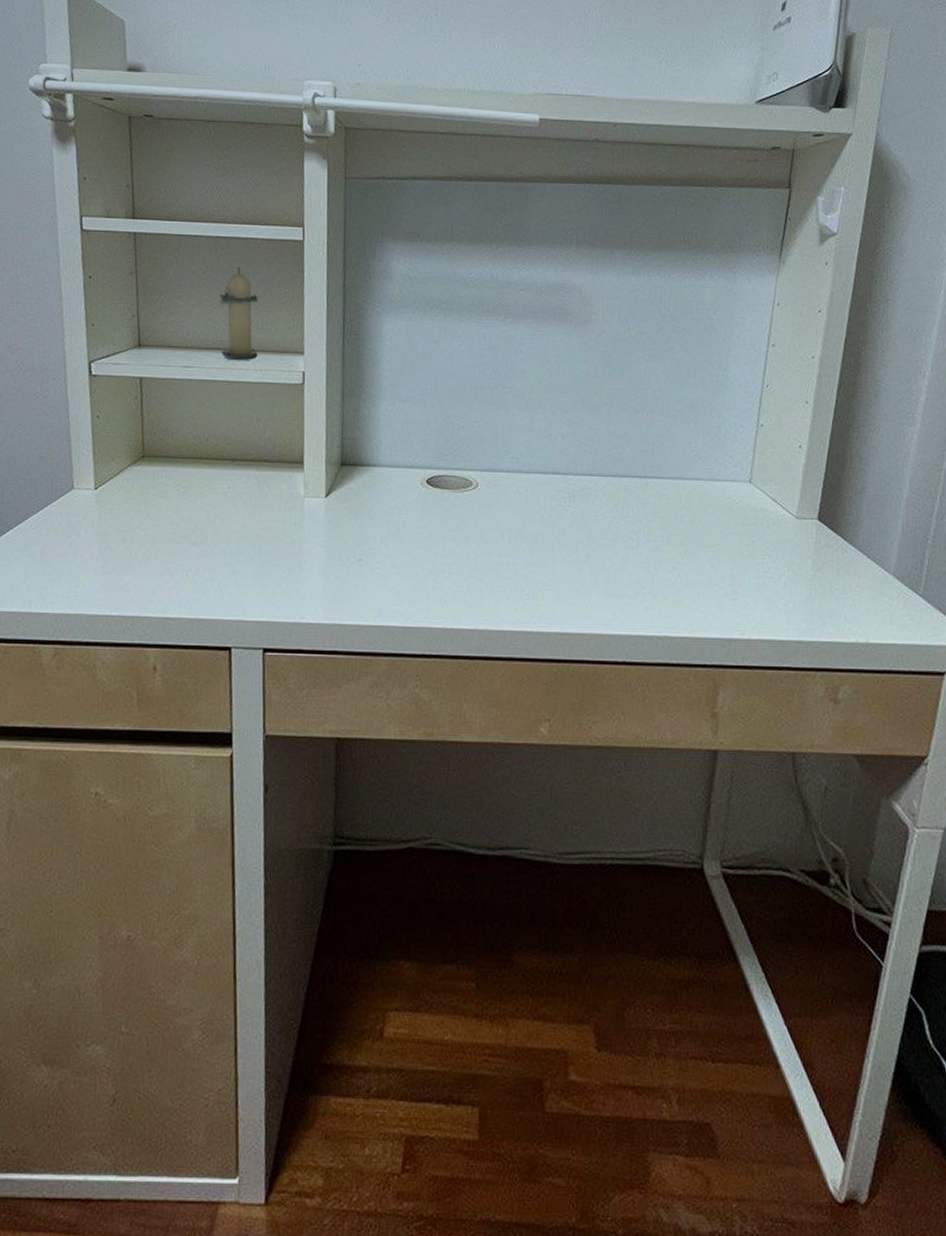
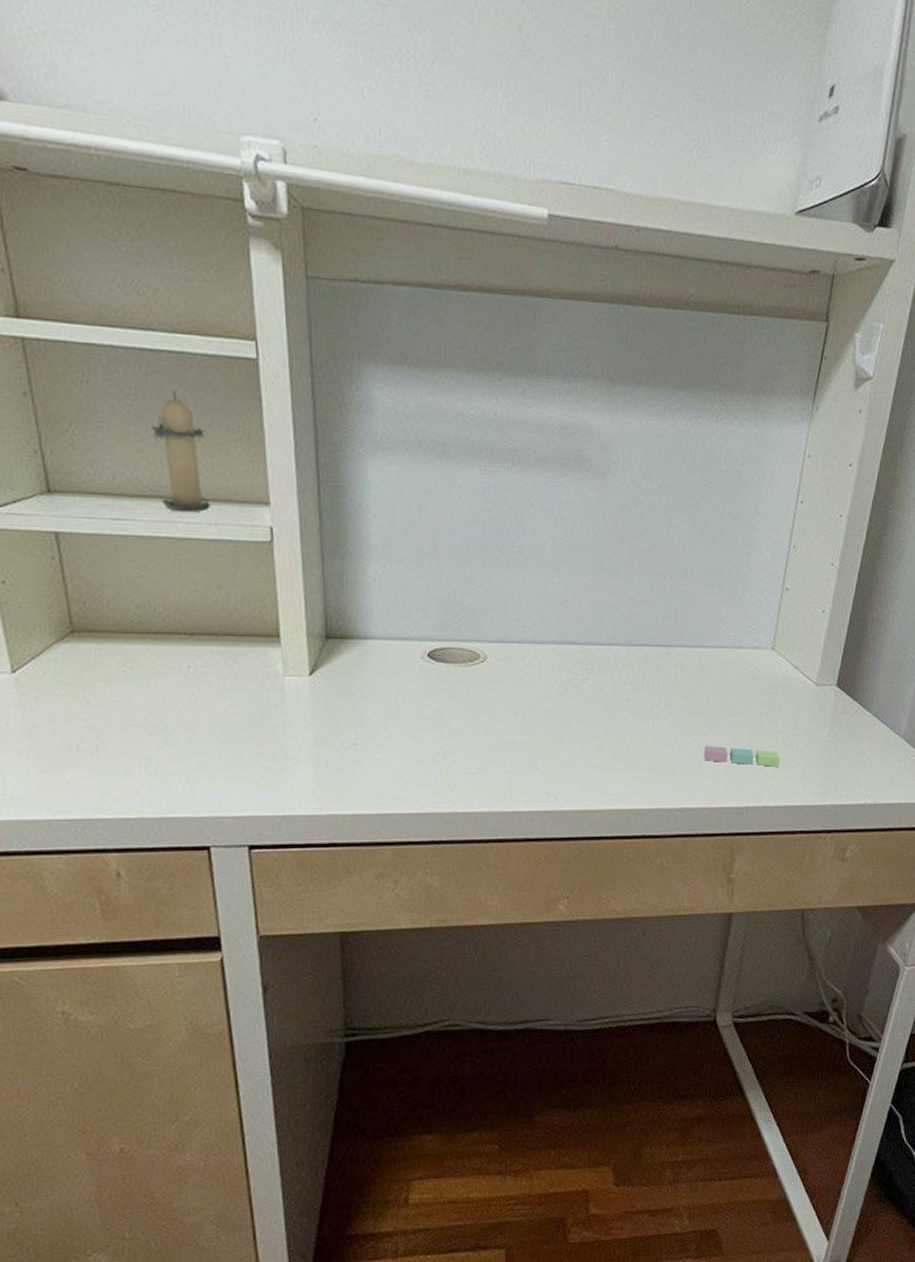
sticky notes: none [683,574,763,599] -> present [703,745,781,767]

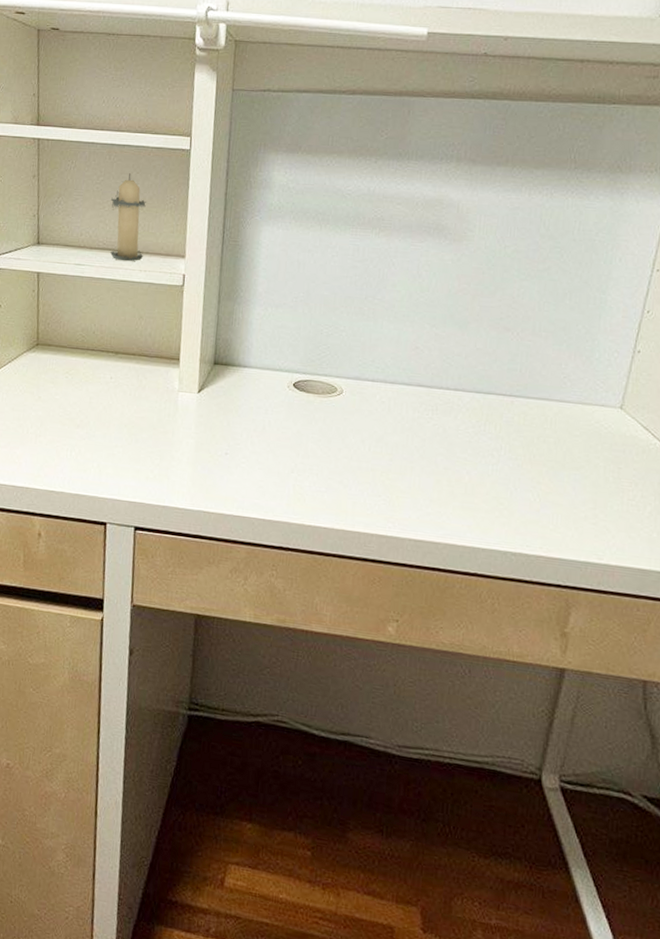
sticky notes: present [703,745,781,767] -> none [542,494,626,526]

